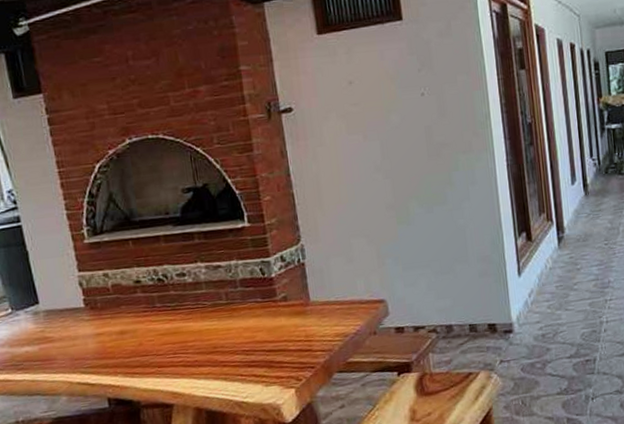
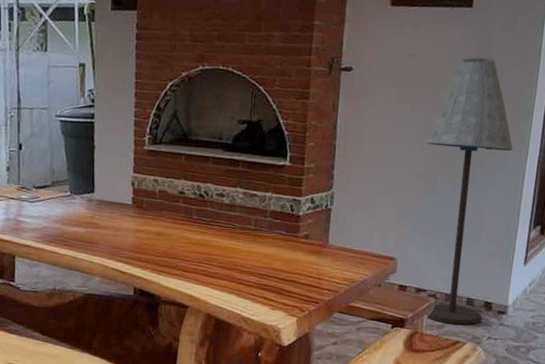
floor lamp: none [387,68,488,357] -> present [425,57,513,325]

